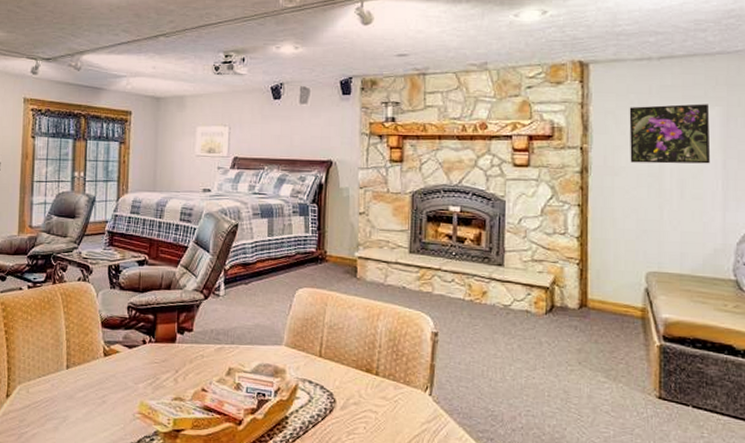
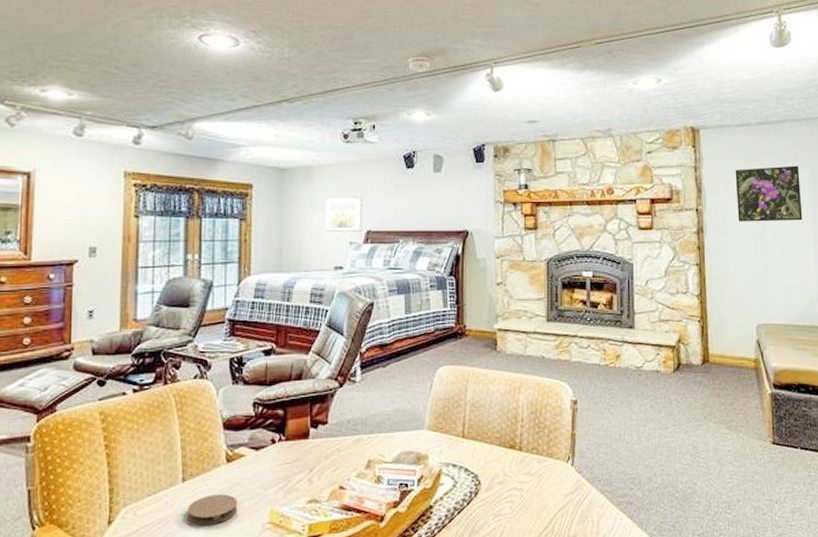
coaster: none [70,382,113,408] -> present [187,494,238,525]

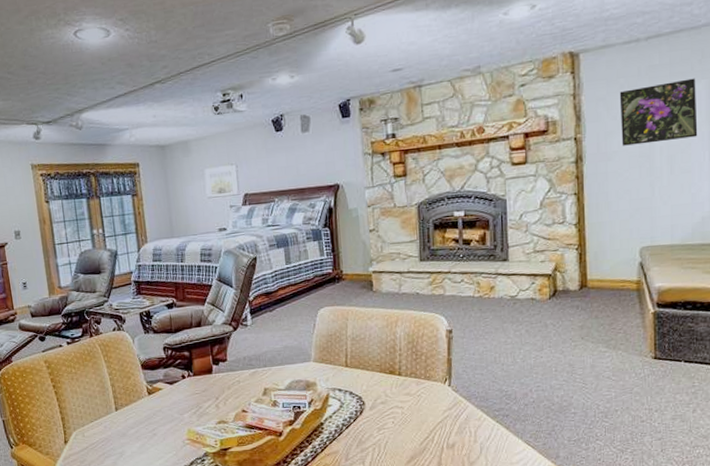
coaster: present [187,494,238,525] -> none [123,419,162,443]

